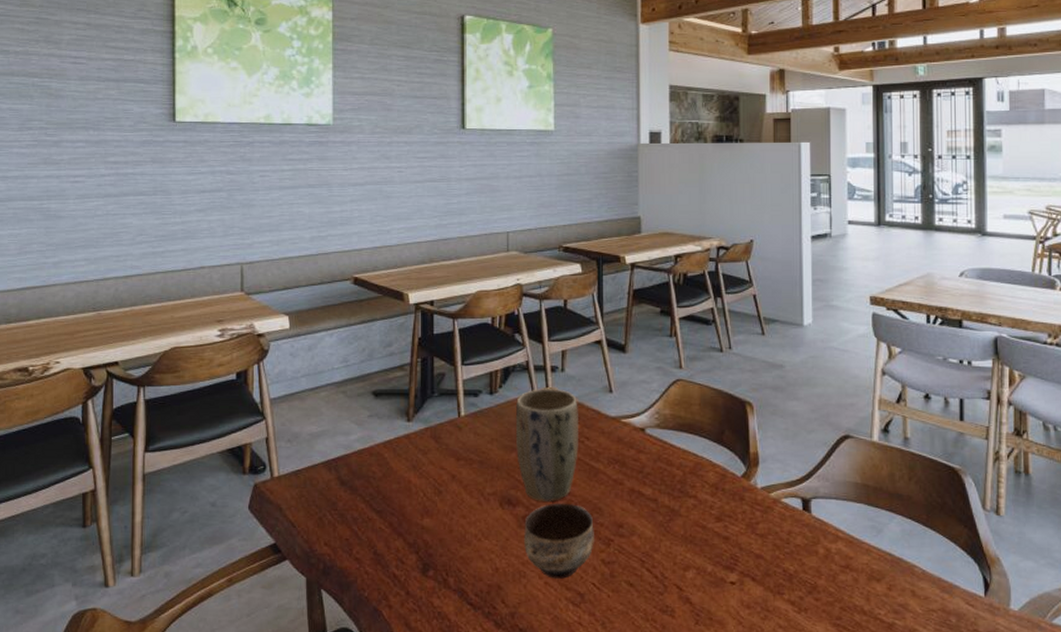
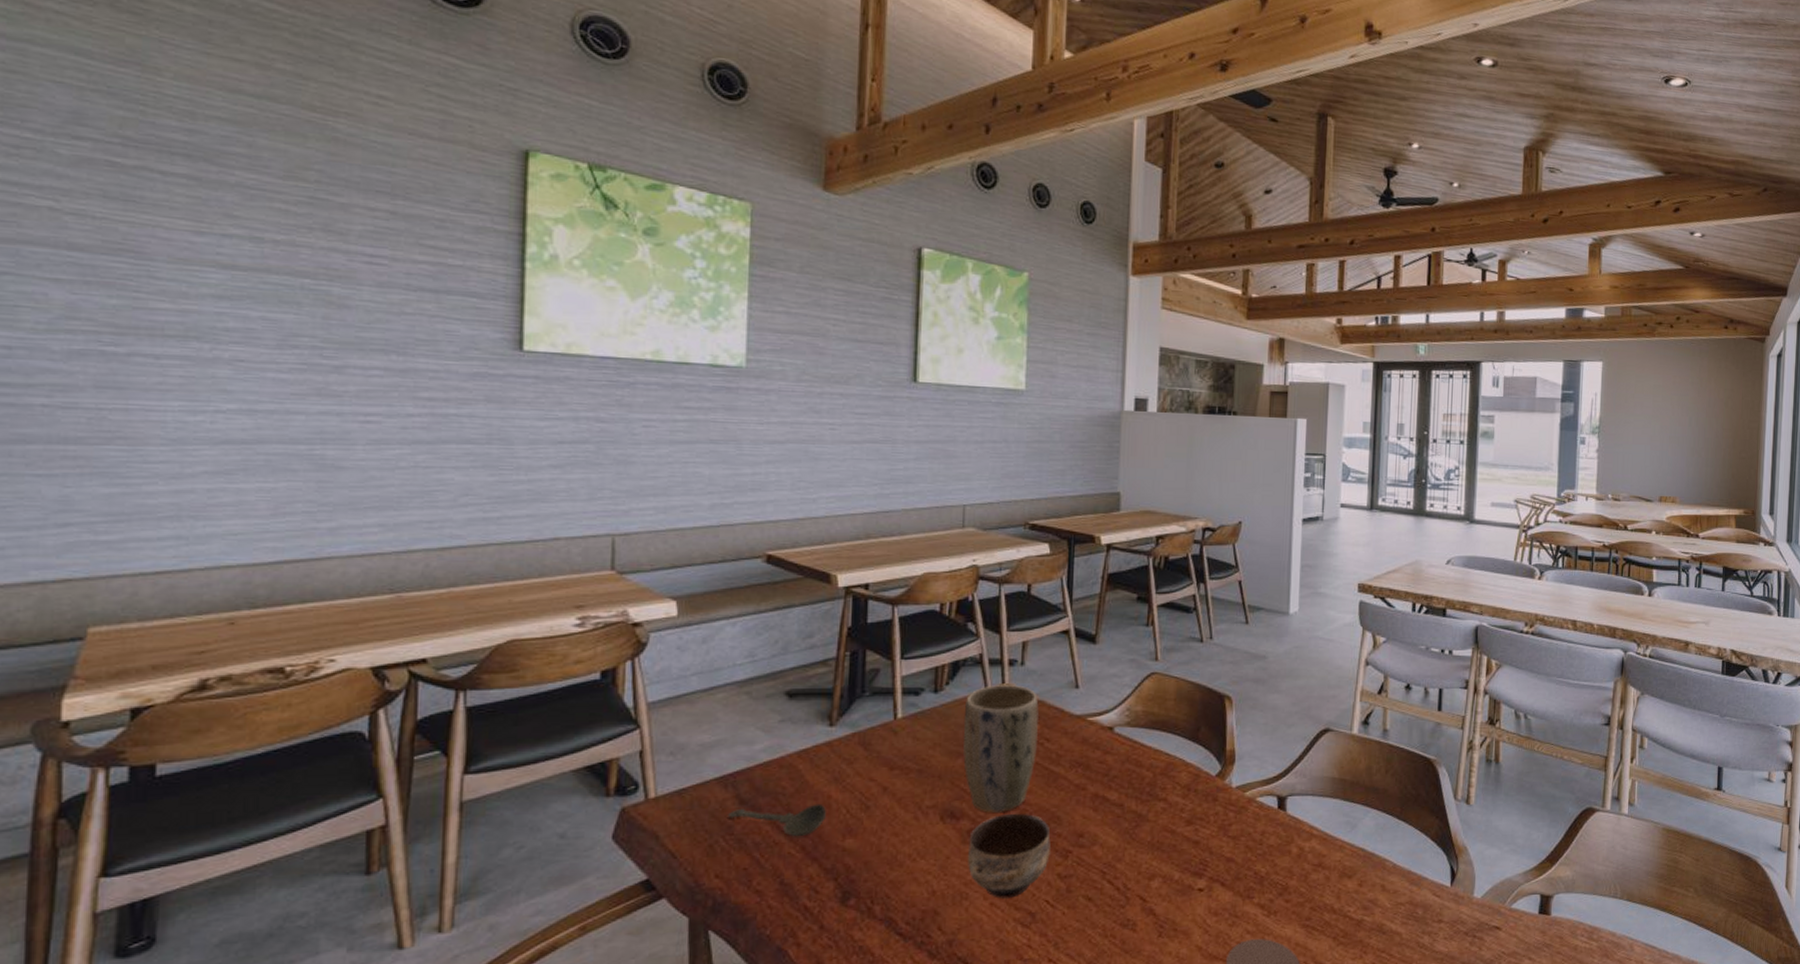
spoon: none [332,487,407,515] -> present [728,803,826,837]

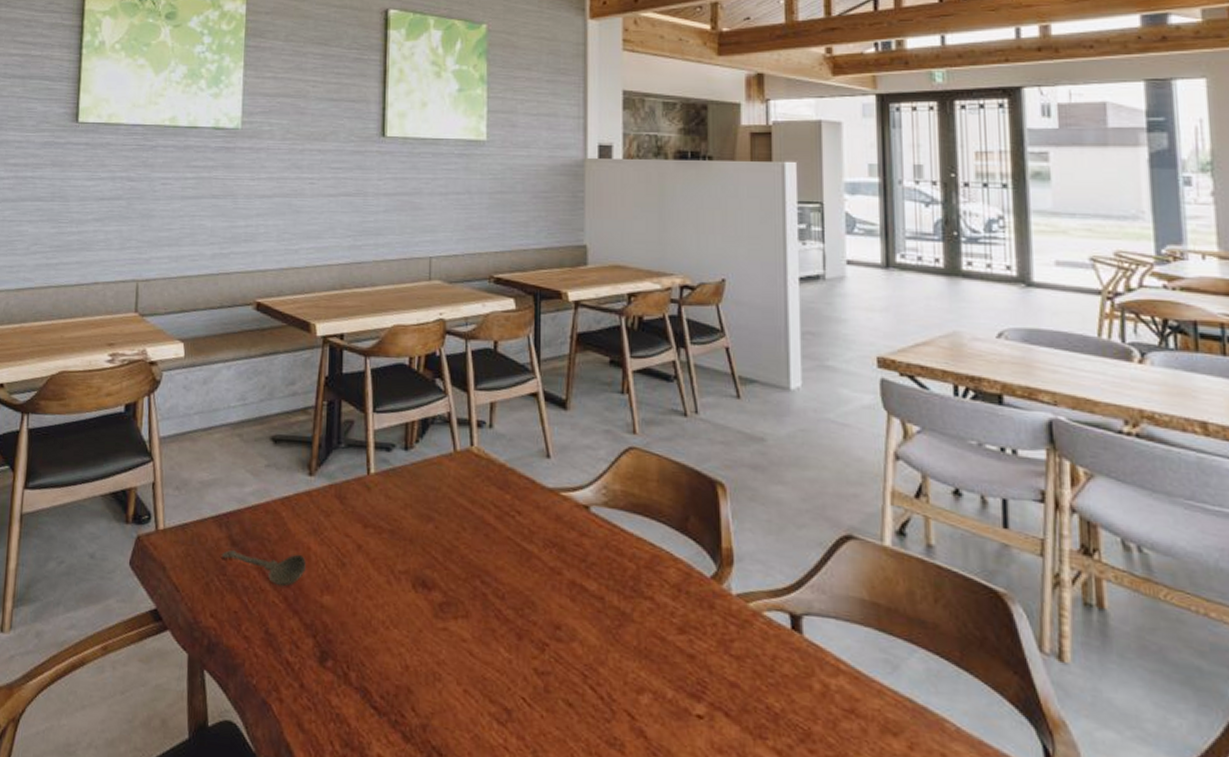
plant pot: present [963,685,1039,813] -> none [433,447,509,588]
ceramic bowl: present [968,813,1051,899] -> none [440,590,525,688]

